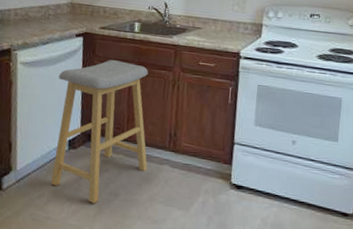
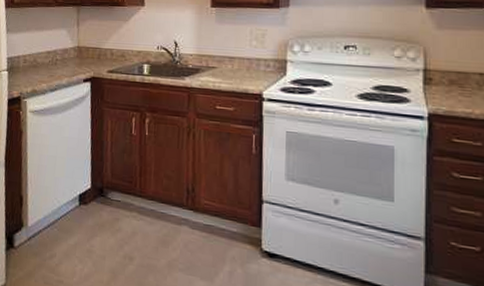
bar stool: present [51,60,148,203] -> none [62,106,164,267]

